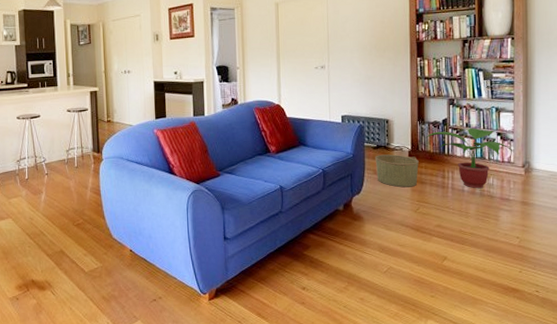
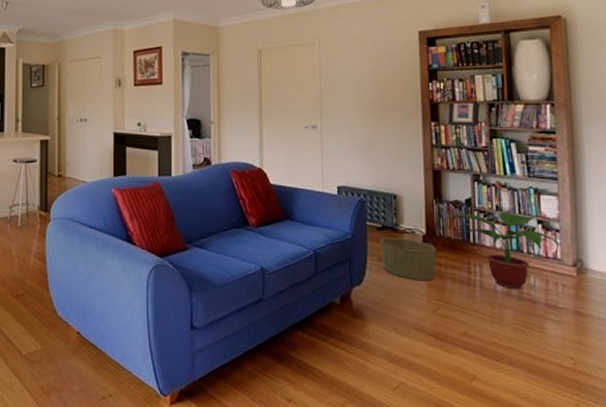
picture frame: none [431,37,457,60] -> present [448,99,480,126]

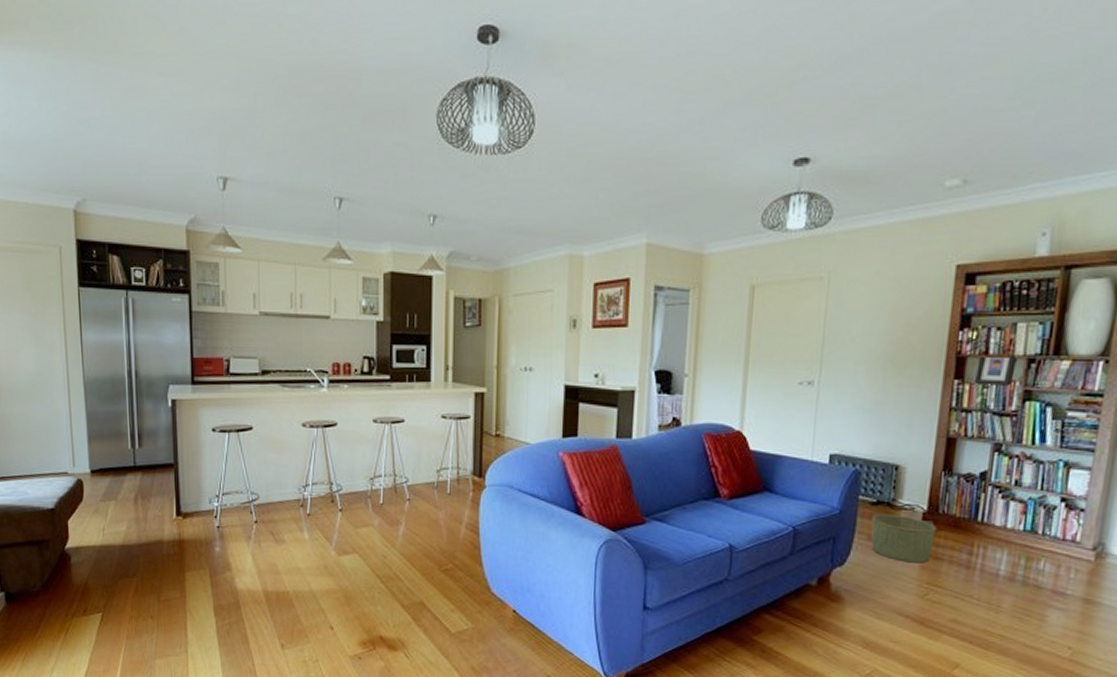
potted plant: present [443,211,557,290] -> none [950,487,1079,575]

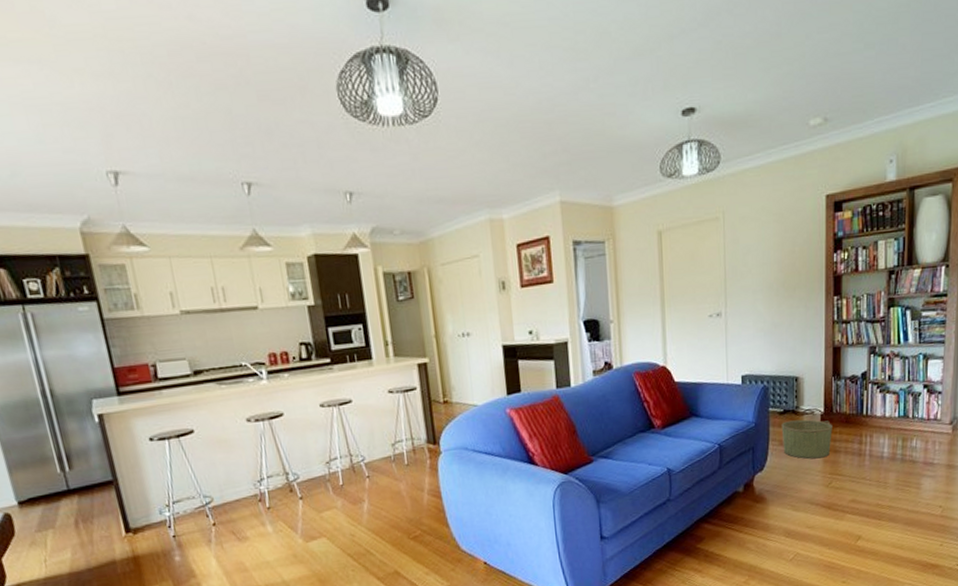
picture frame: present [975,353,1019,386] -> none [850,267,882,298]

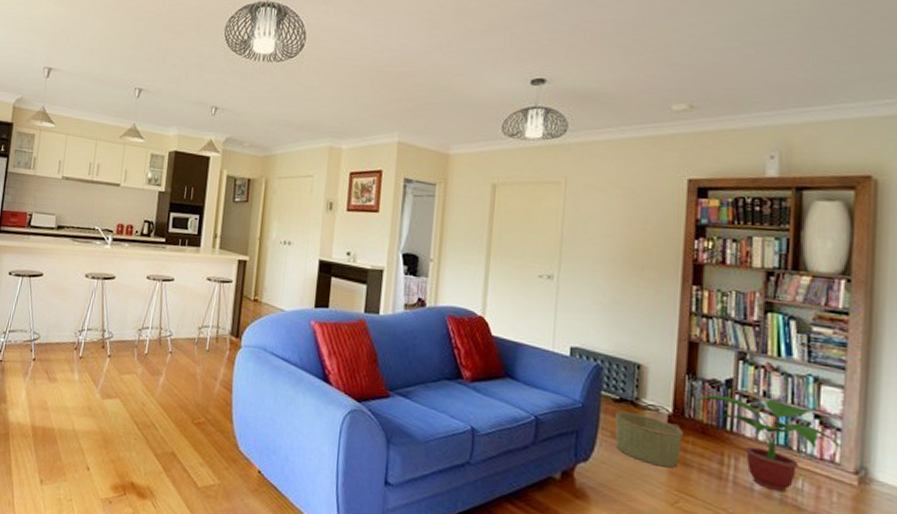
potted plant: none [840,380,938,454] -> present [695,394,836,493]

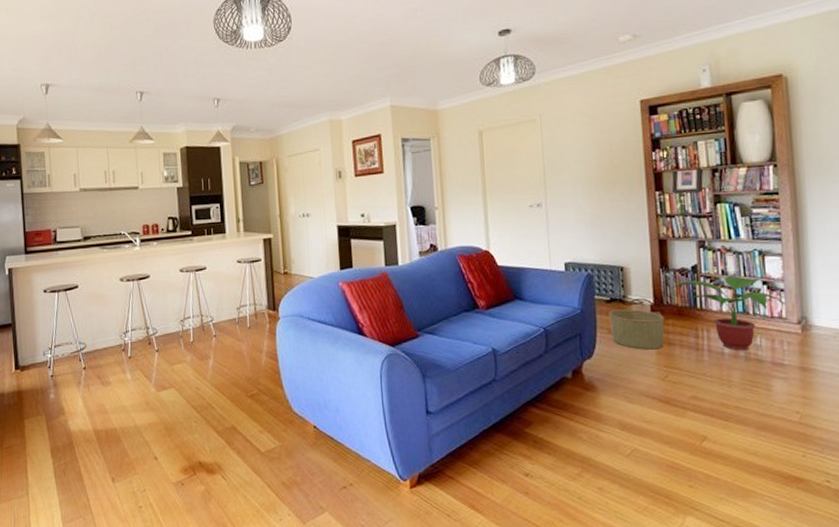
picture frame: none [714,263,757,297] -> present [672,165,704,194]

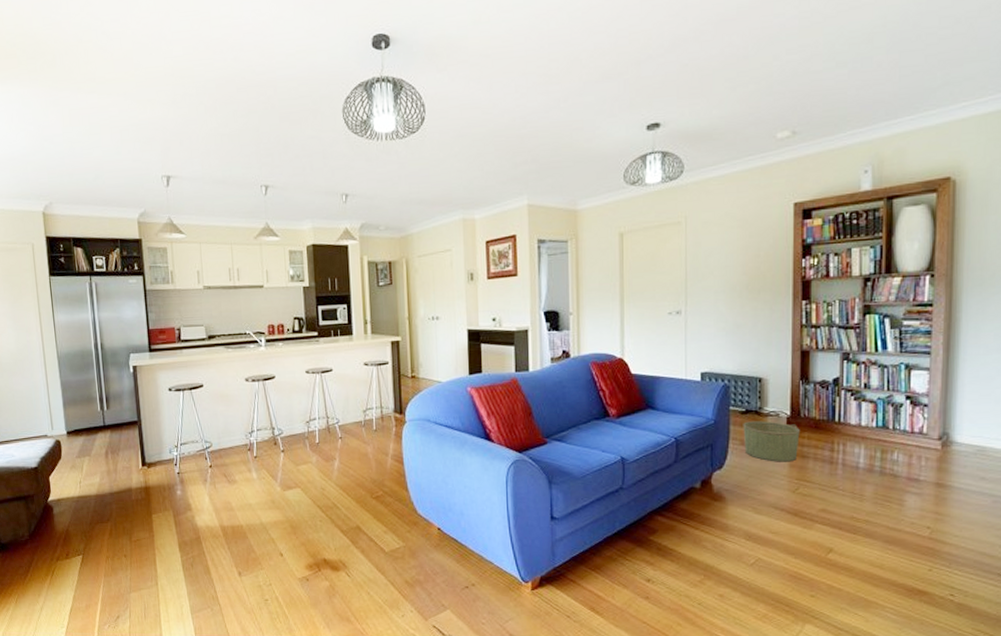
potted plant: present [670,275,782,351] -> none [809,389,924,466]
picture frame: present [672,165,704,194] -> none [820,274,856,304]

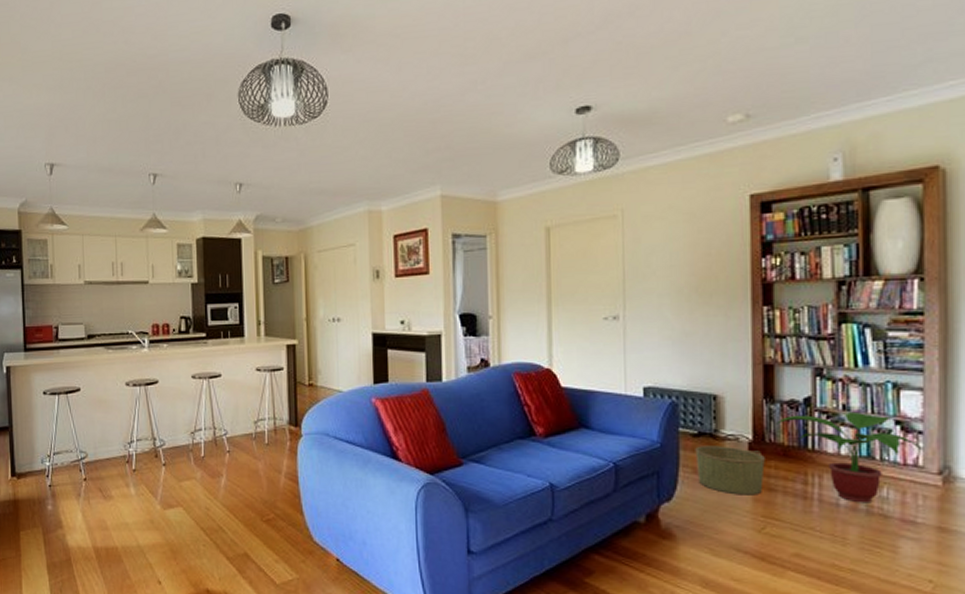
potted plant: none [809,389,924,466] -> present [775,411,918,504]

